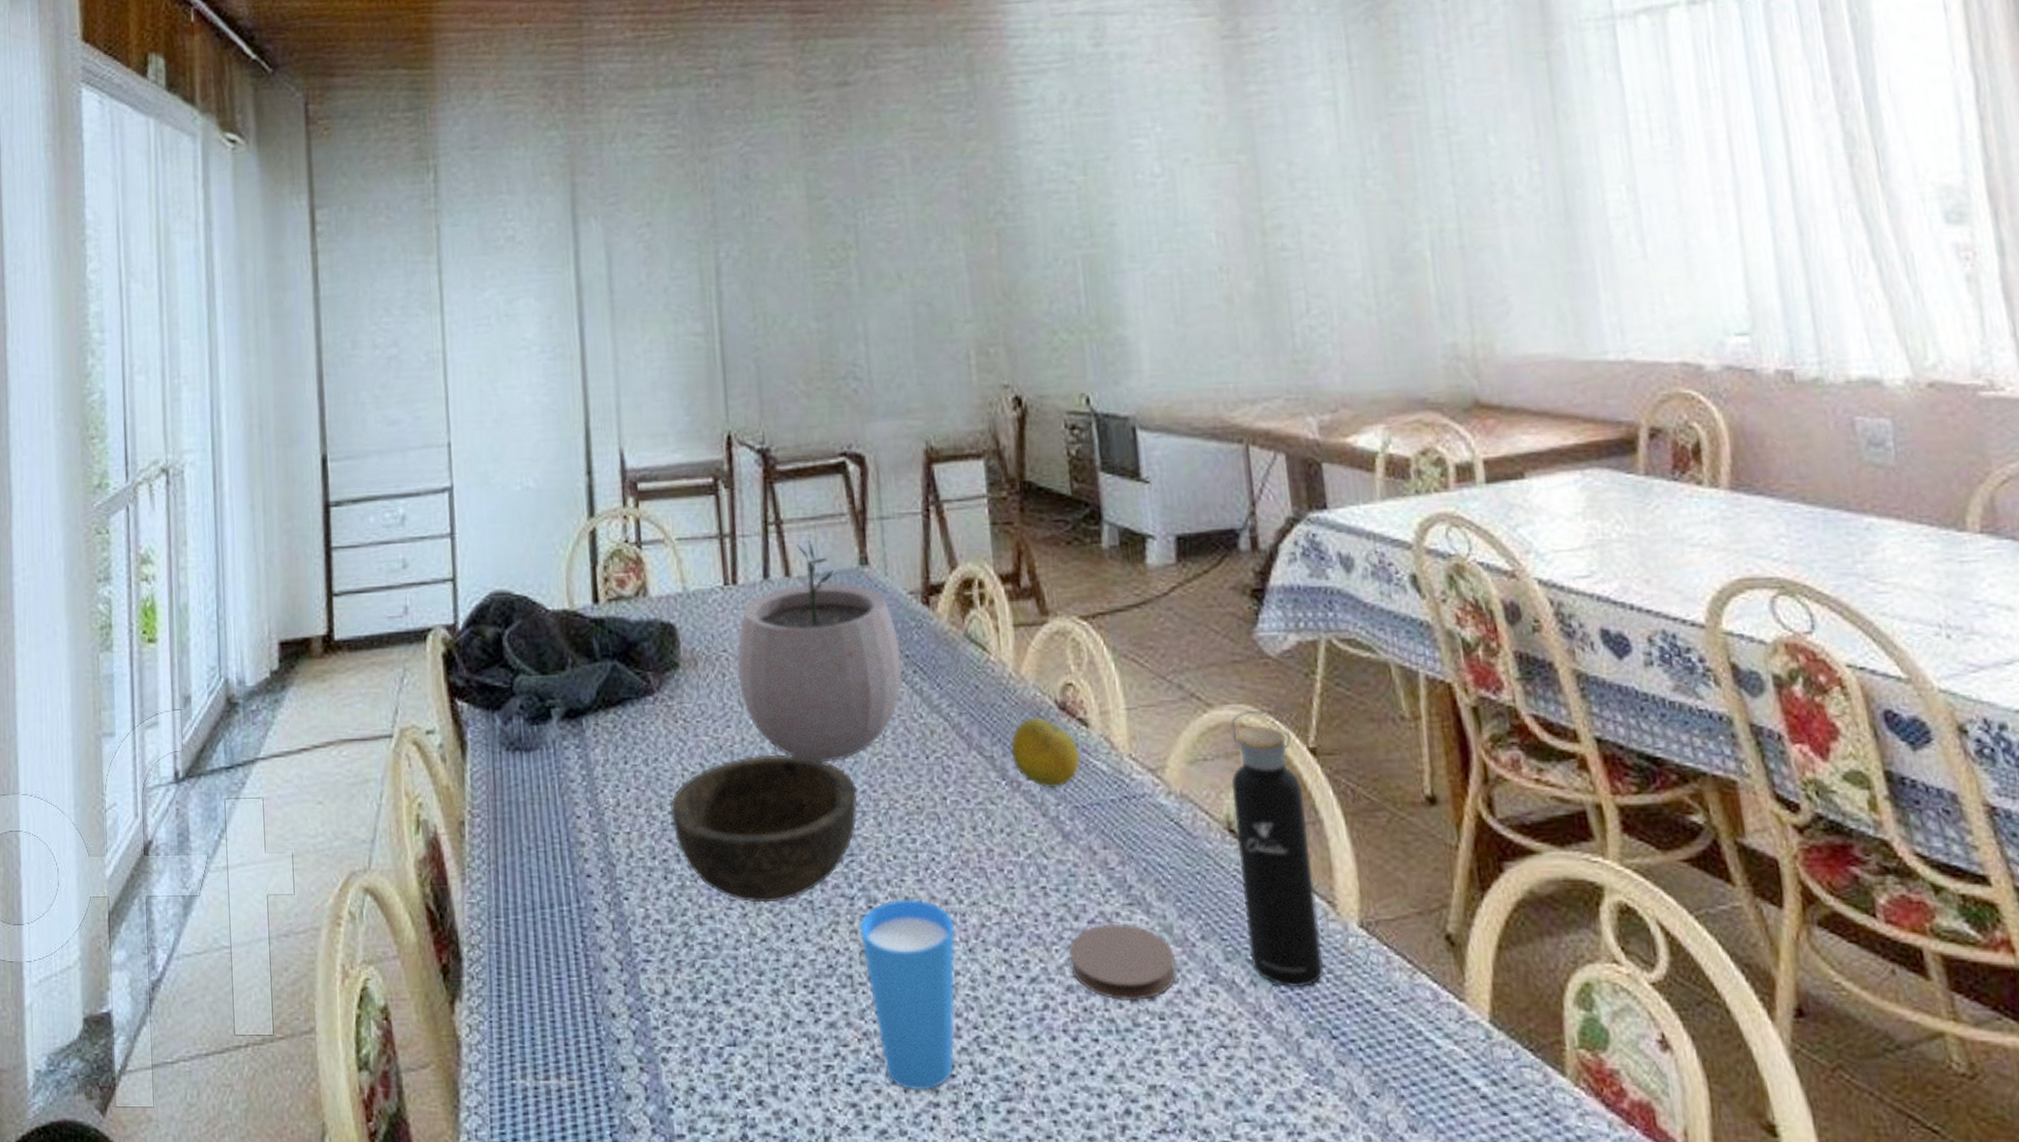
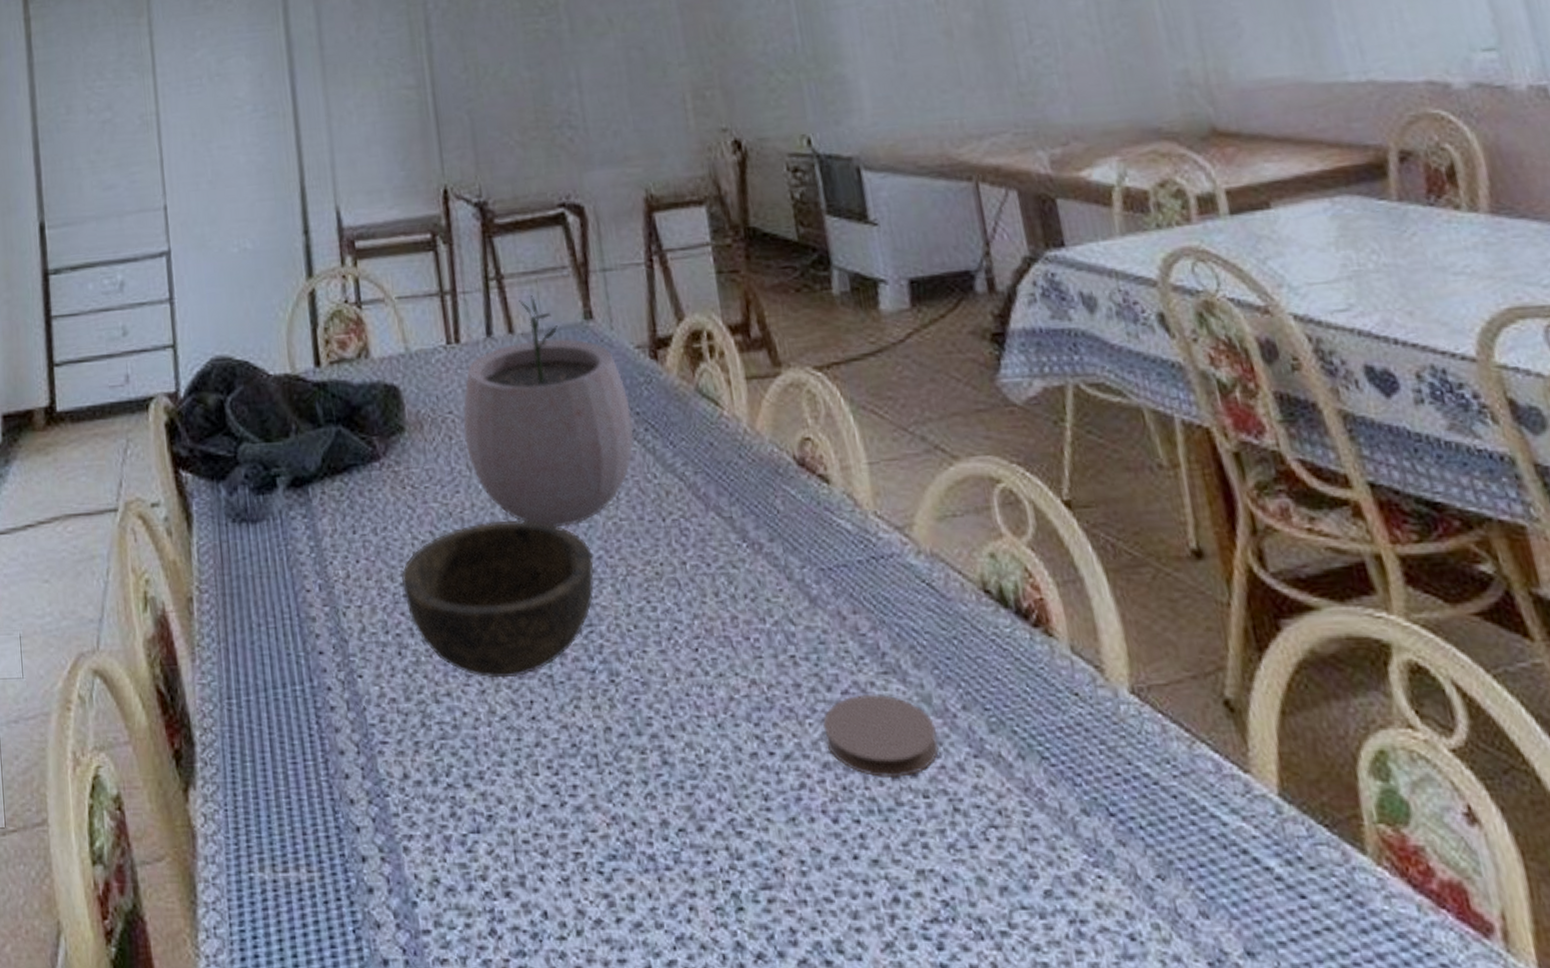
cup: present [860,900,955,1091] -> none [603,672,709,880]
fruit: present [1010,717,1080,789] -> none [749,474,823,551]
water bottle: present [1230,709,1324,988] -> none [978,461,1096,761]

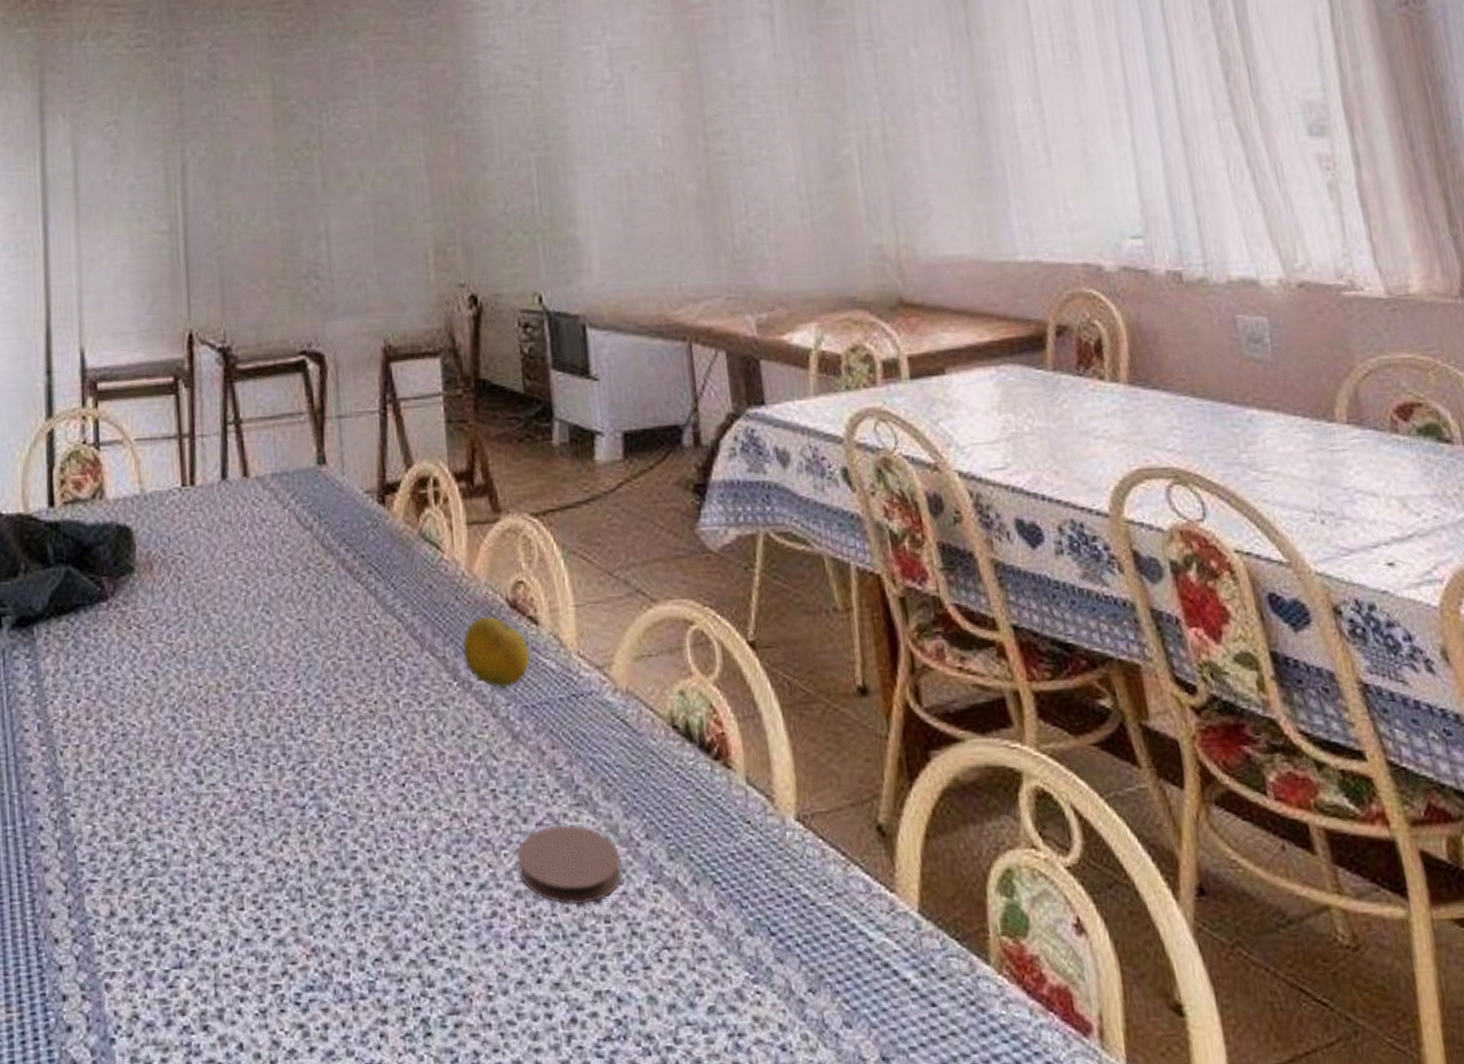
bowl: present [401,521,594,678] -> none [121,660,311,815]
plant pot: present [462,295,634,527] -> none [192,440,358,666]
fruit: none [749,474,823,551] -> present [462,616,530,689]

